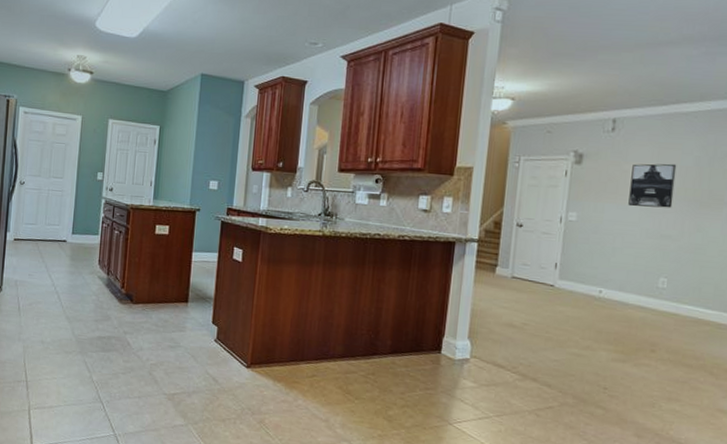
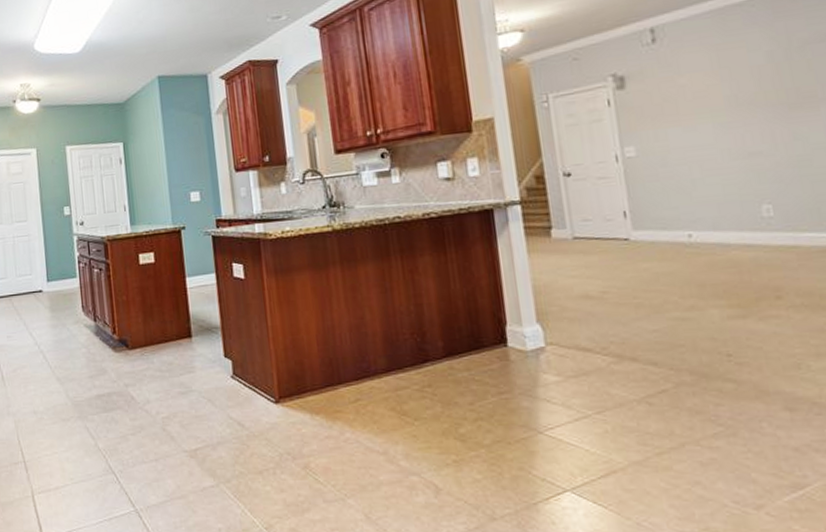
wall art: present [628,163,677,208] -> none [689,65,753,126]

